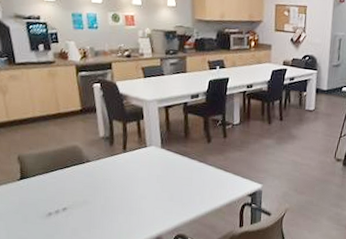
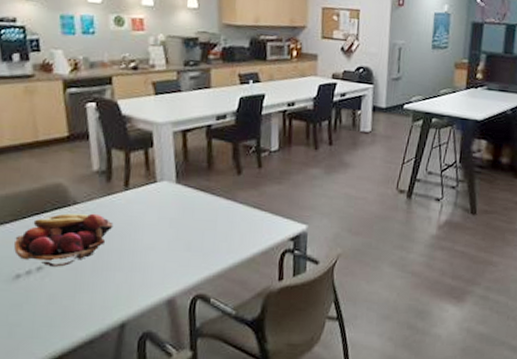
fruit basket: none [46,168,116,209] -> present [13,212,114,267]

